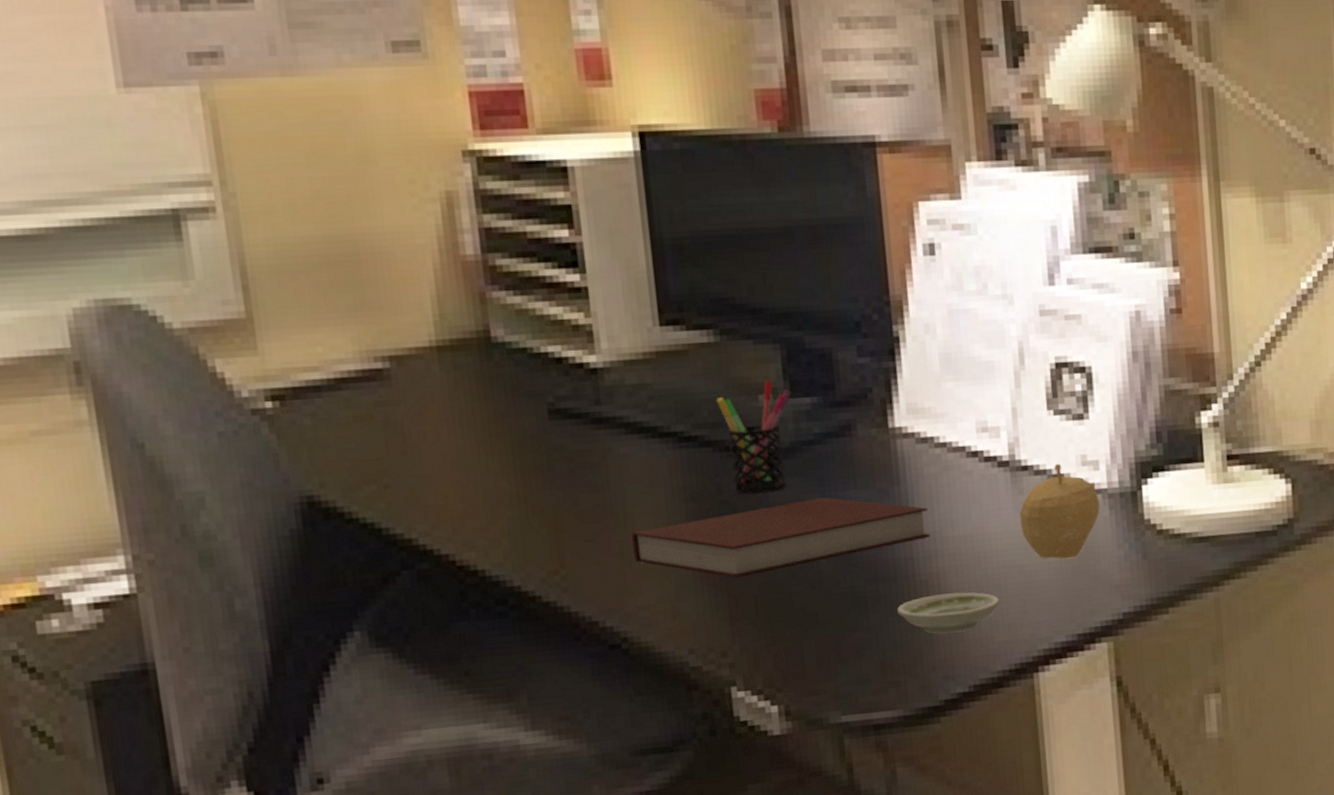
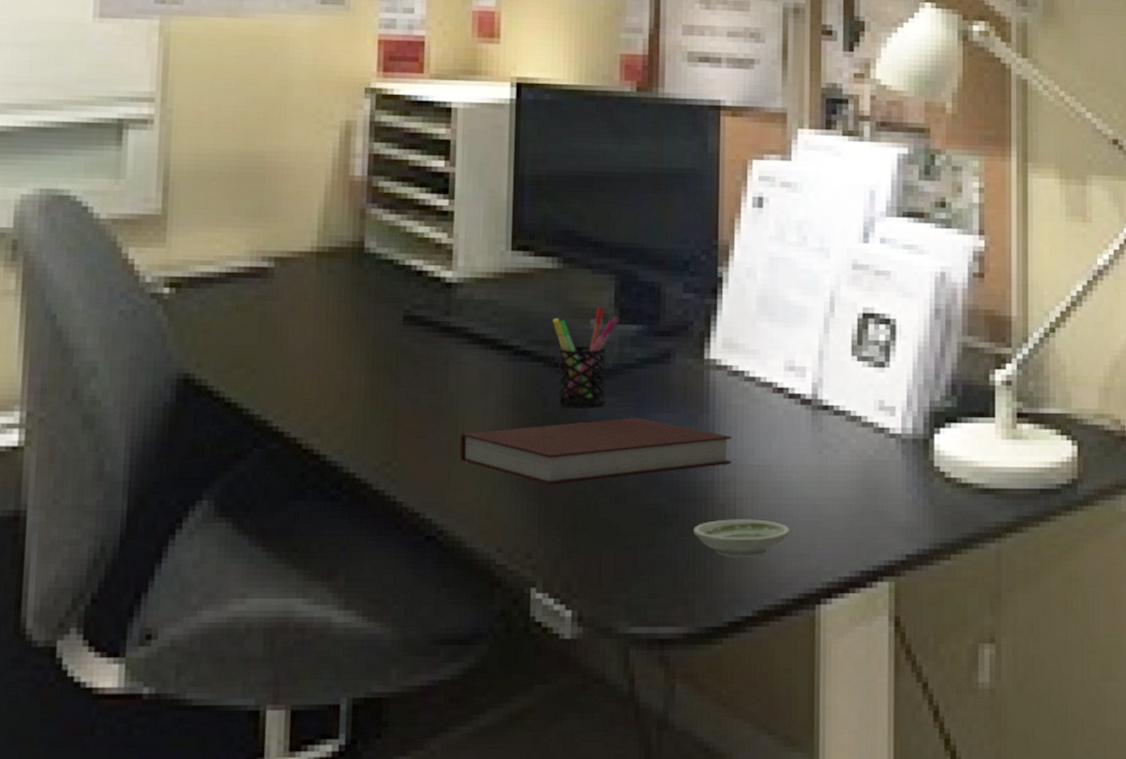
fruit: present [1020,463,1100,559] -> none [817,406,893,497]

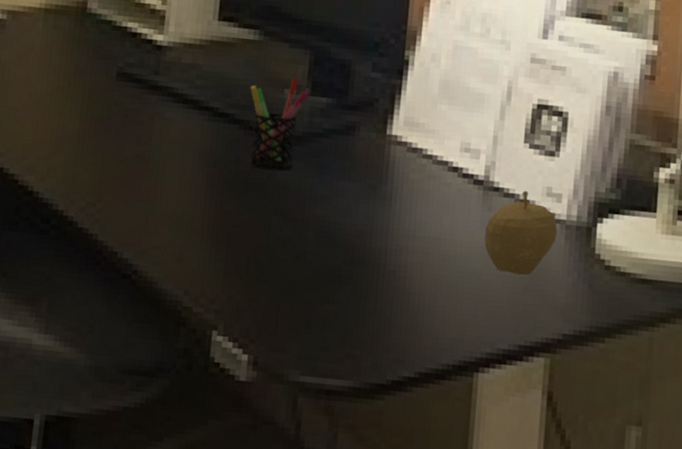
notebook: present [459,417,732,485] -> none [157,182,407,238]
saucer: present [693,519,791,557] -> none [365,284,455,323]
fruit: none [817,406,893,497] -> present [484,190,558,276]

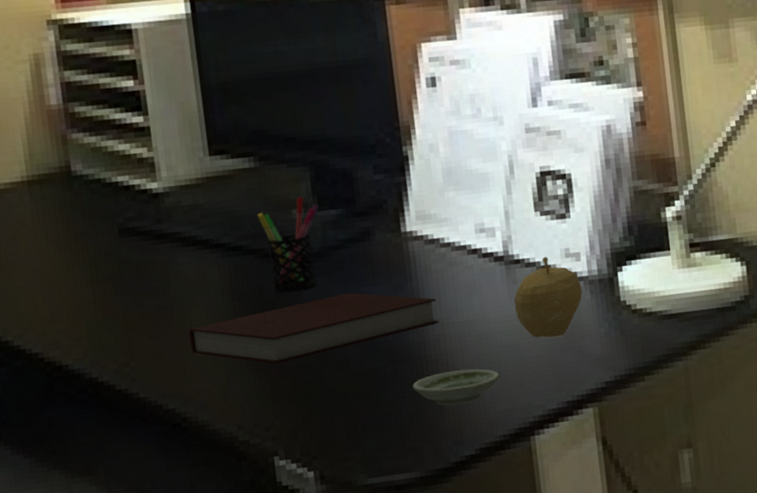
notebook: none [157,182,407,238] -> present [188,292,439,364]
saucer: none [365,284,455,323] -> present [413,369,500,406]

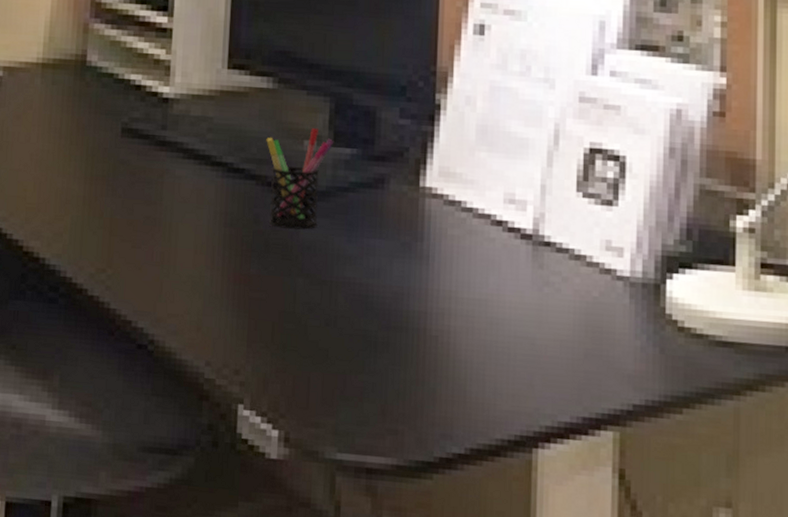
notebook: present [188,292,439,364] -> none [172,241,447,303]
saucer: present [413,369,500,406] -> none [405,351,507,393]
fruit: present [514,256,583,338] -> none [537,244,620,340]

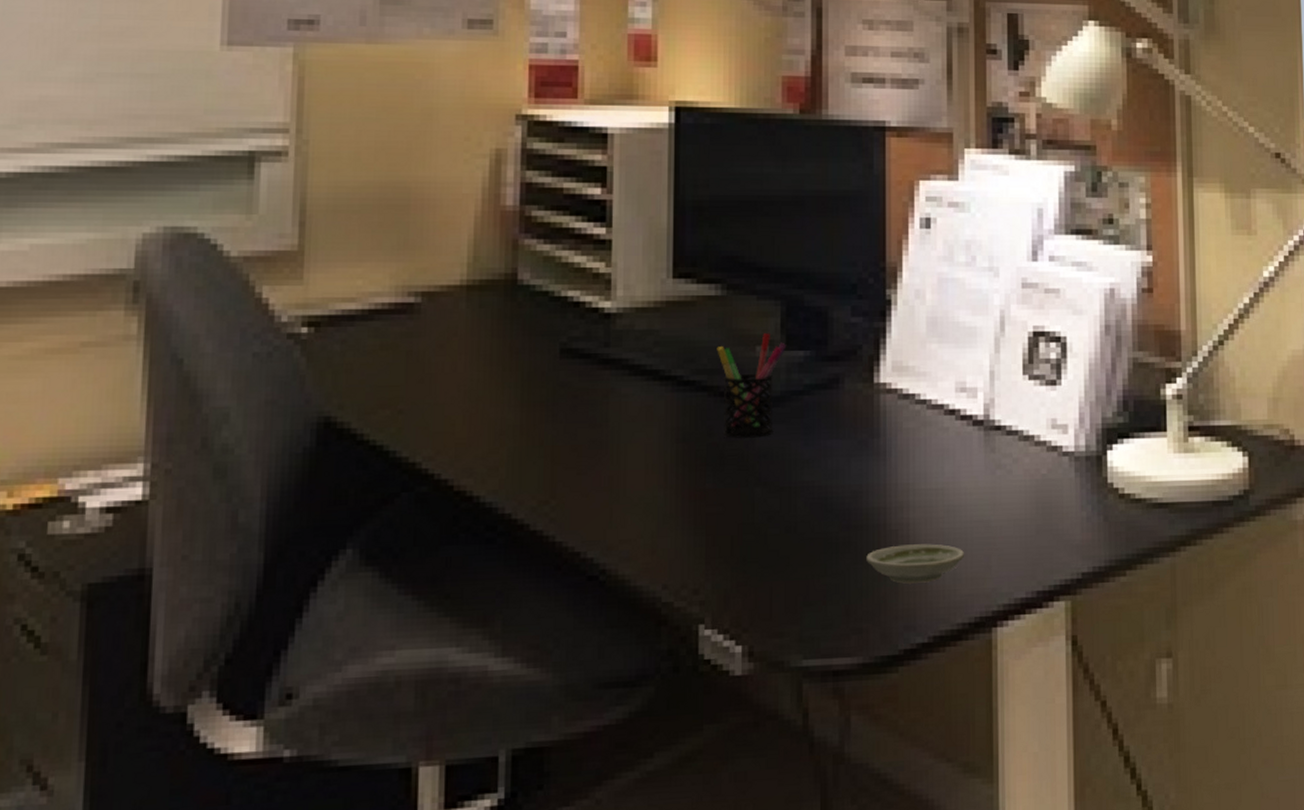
saucer: none [405,351,507,393] -> present [866,544,965,584]

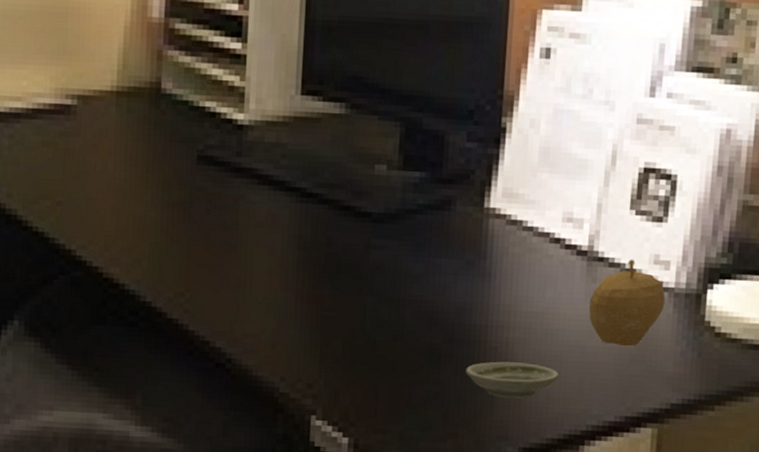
pen holder: present [717,333,786,438] -> none [338,153,403,251]
fruit: none [990,425,1066,517] -> present [589,259,666,347]

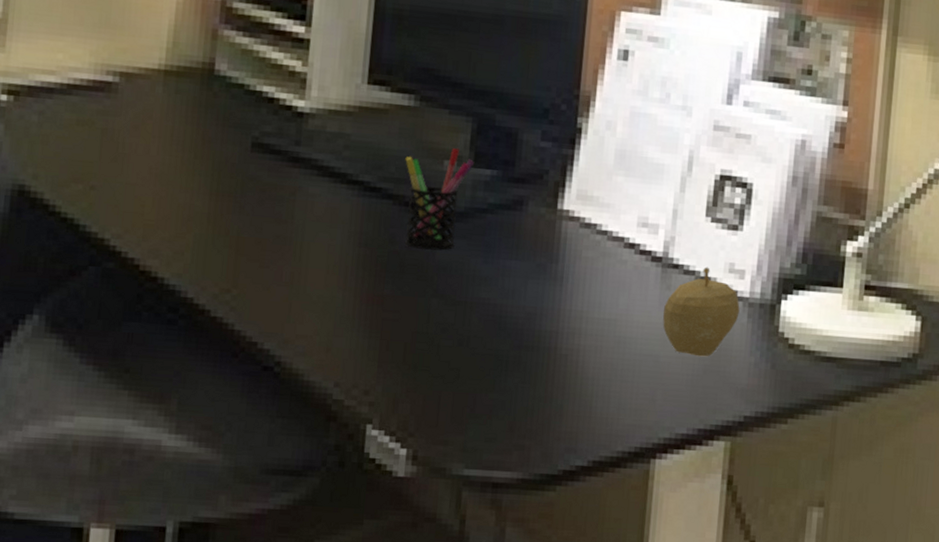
pen holder: none [338,153,403,251] -> present [404,148,474,251]
saucer: present [466,361,559,398] -> none [534,369,632,409]

